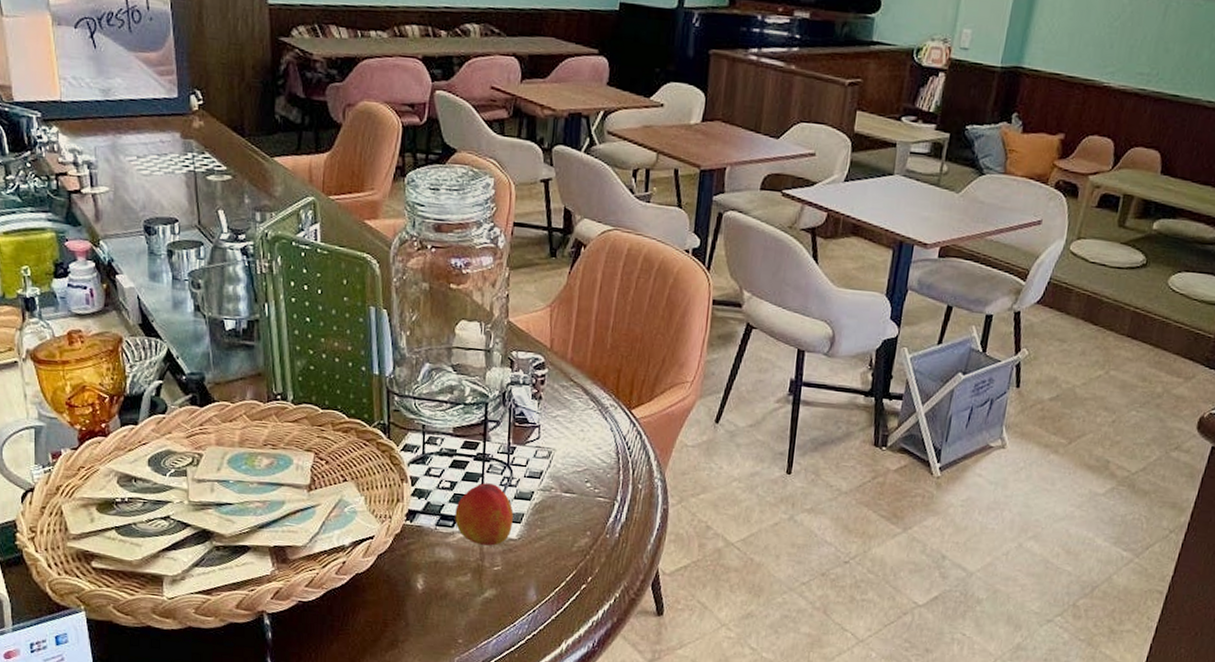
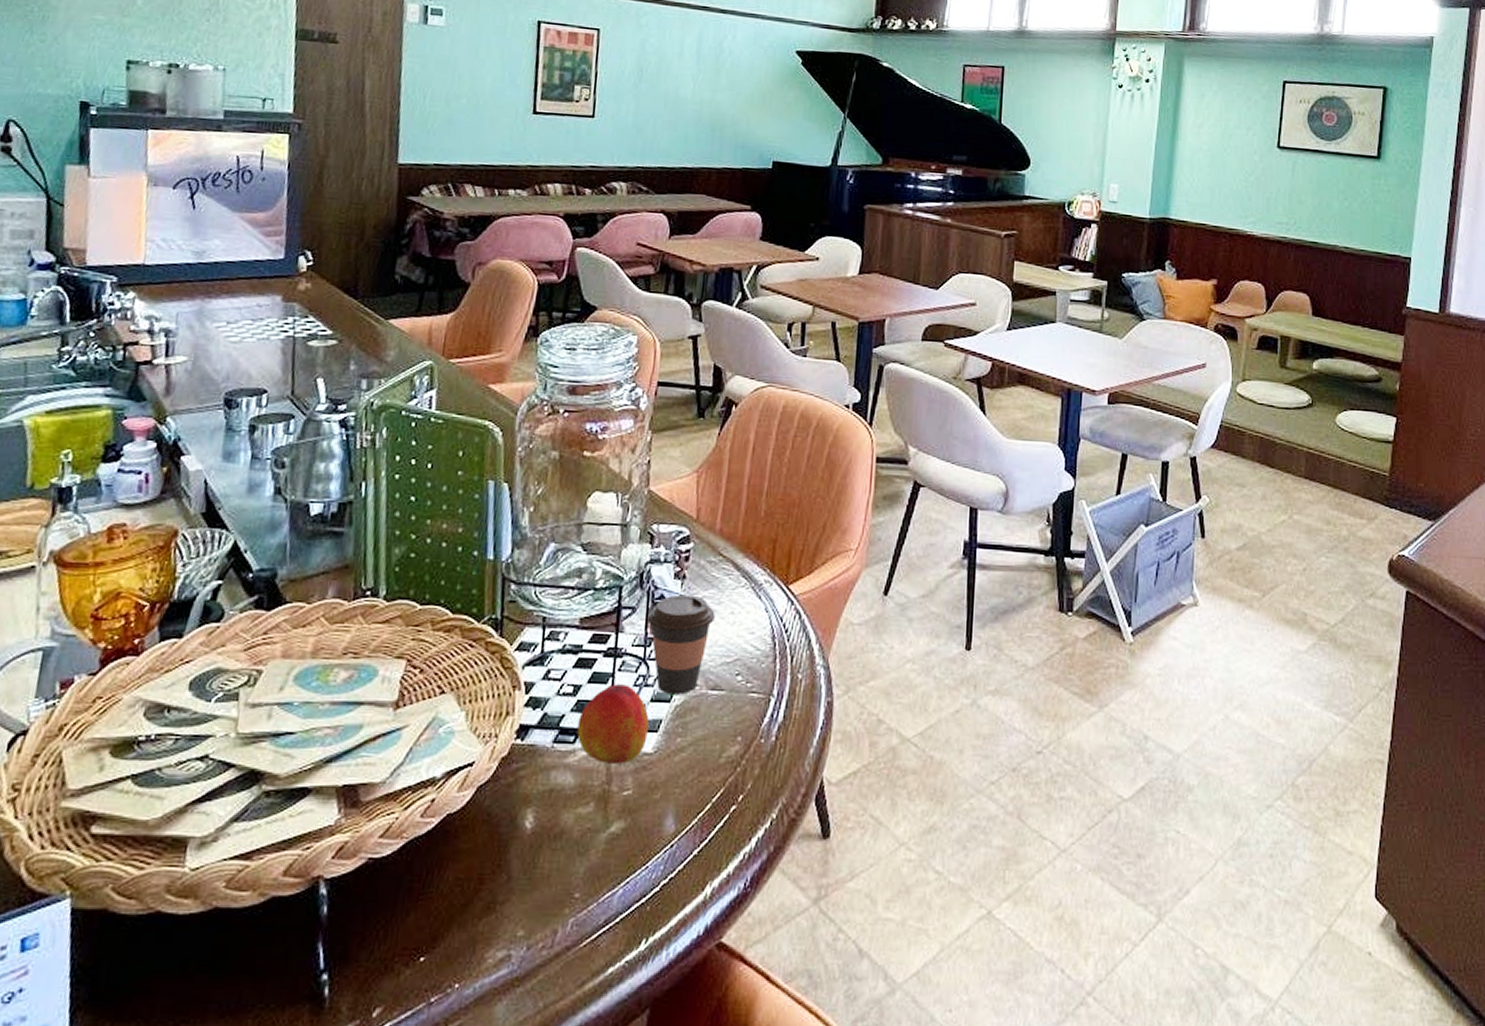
coffee cup: none [510,412,568,495] -> present [647,594,715,695]

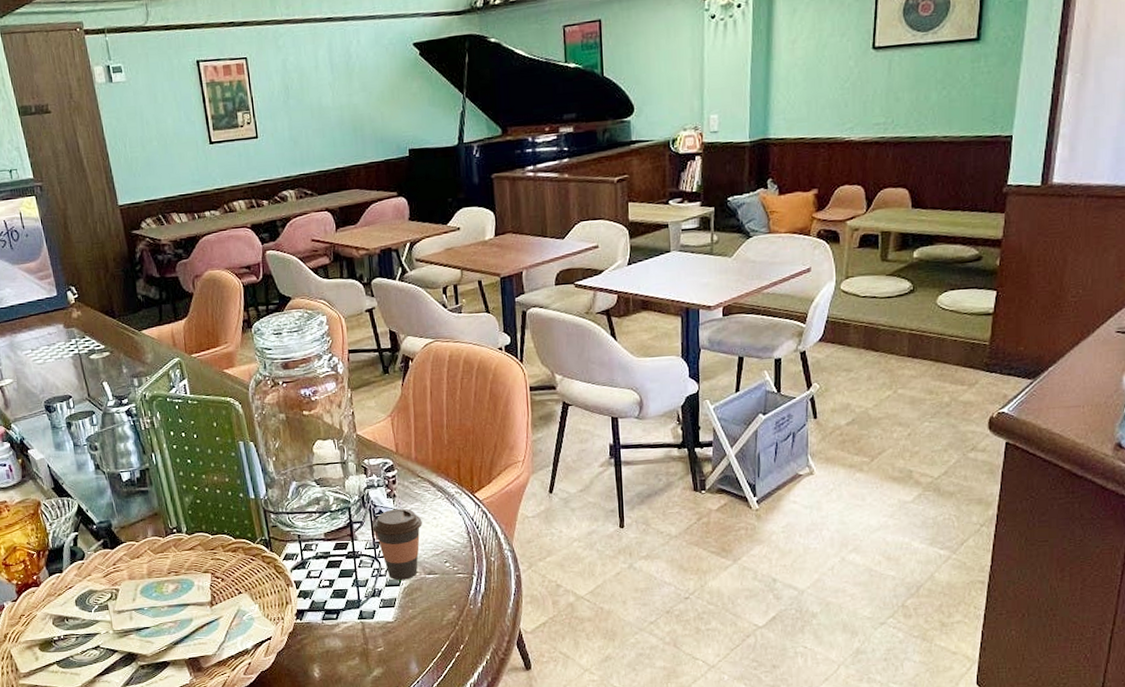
peach: present [577,684,649,764] -> none [337,576,388,631]

